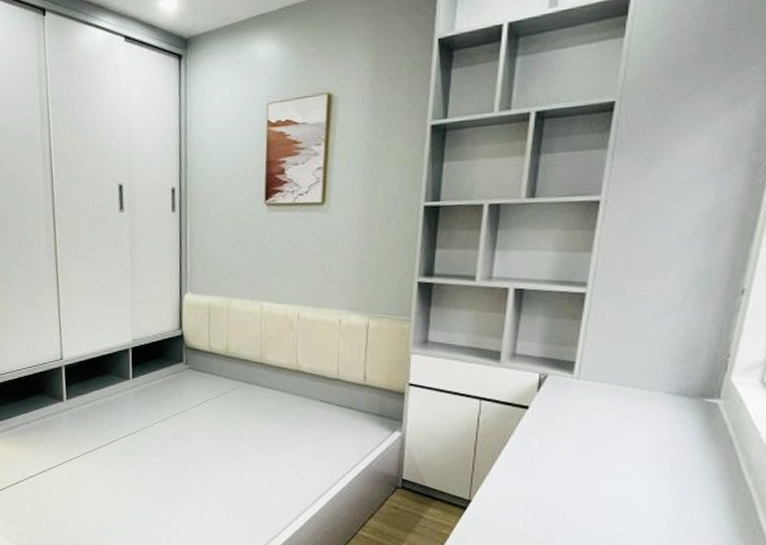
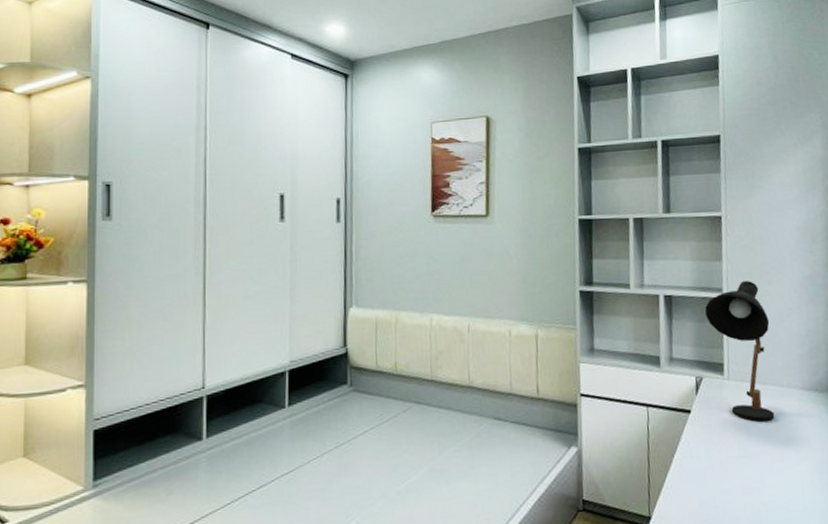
desk lamp: none [561,273,641,422] -> present [705,280,775,421]

